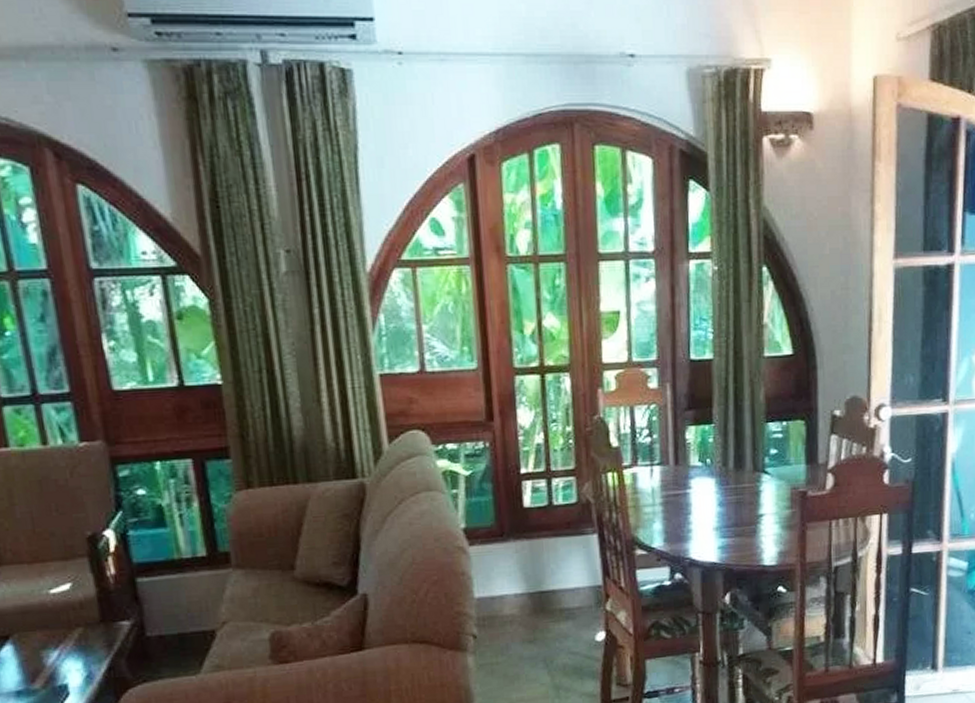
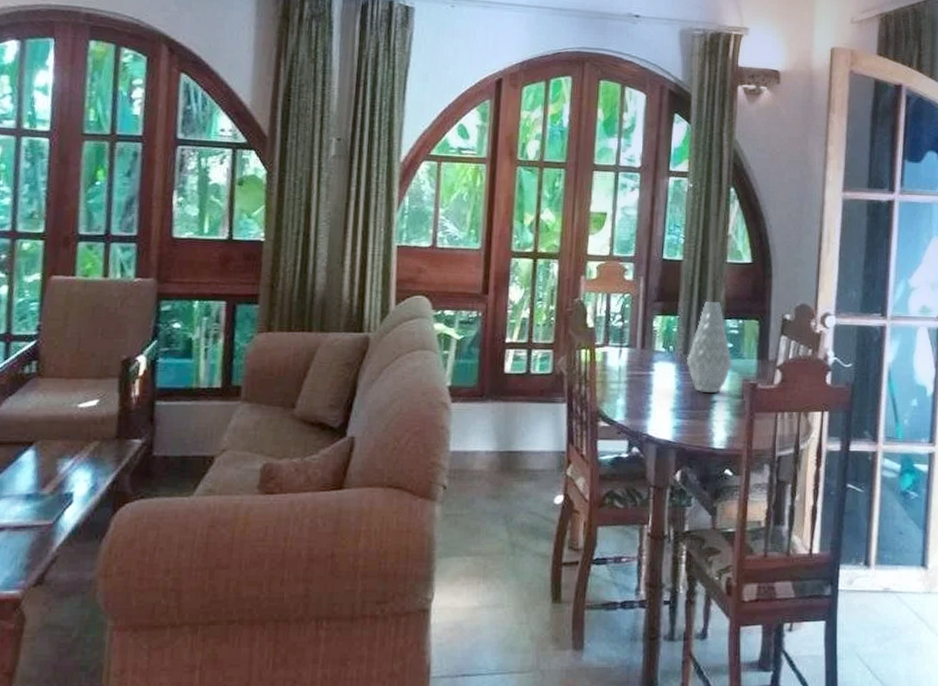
vase: none [727,404,778,507] -> present [687,302,732,393]

